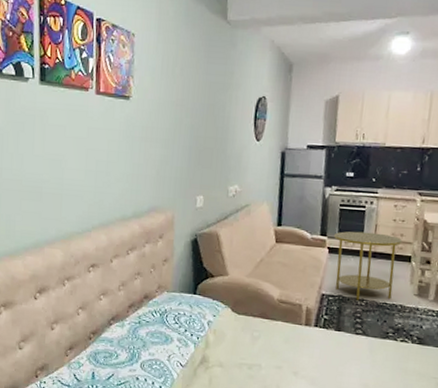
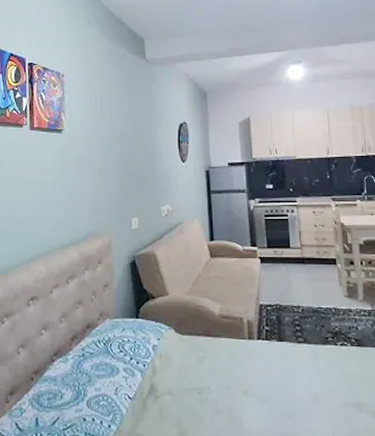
side table: present [333,231,403,300] -> none [263,239,326,307]

